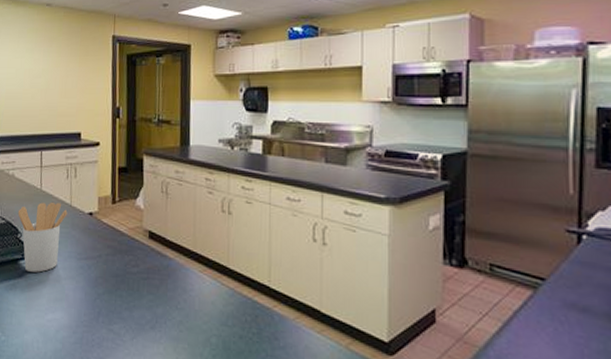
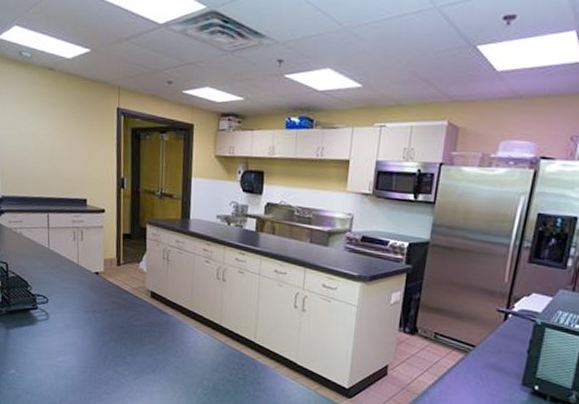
utensil holder: present [18,201,68,273] -> none [27,260,75,321]

